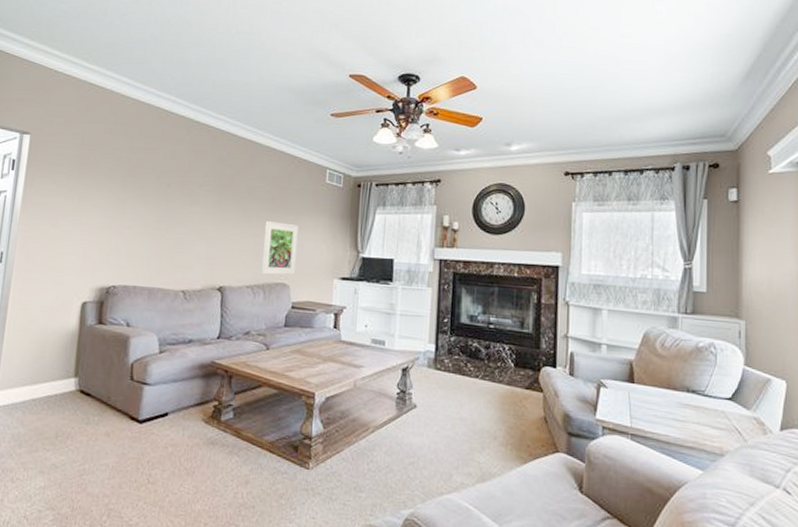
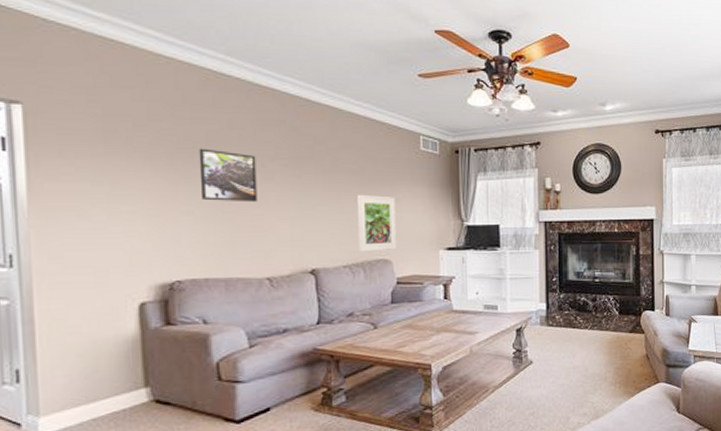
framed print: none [141,174,188,223] -> present [199,148,258,203]

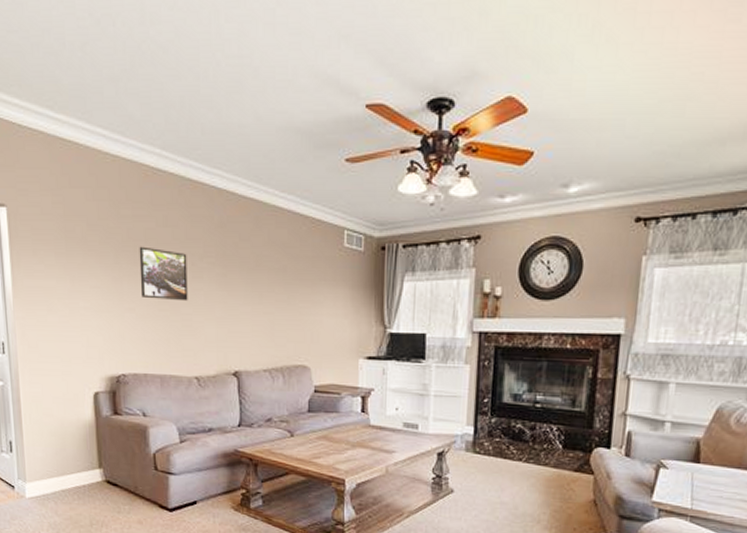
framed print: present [356,194,398,252] -> none [278,295,317,357]

